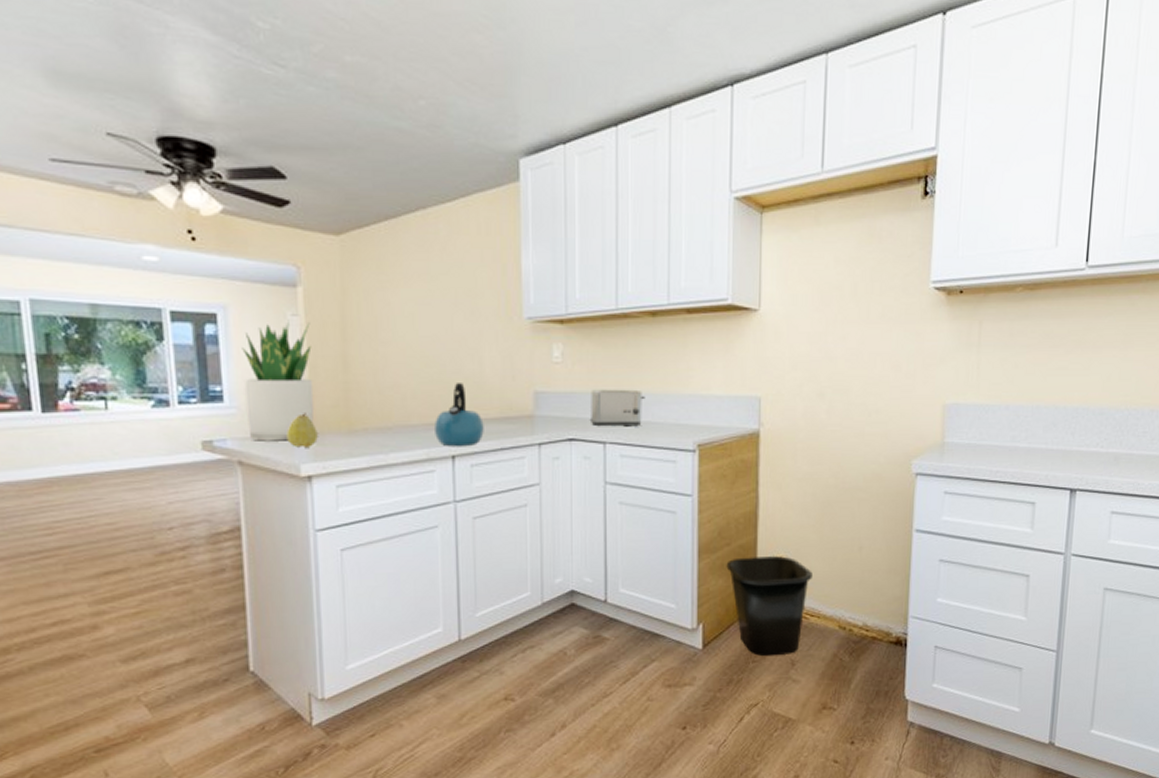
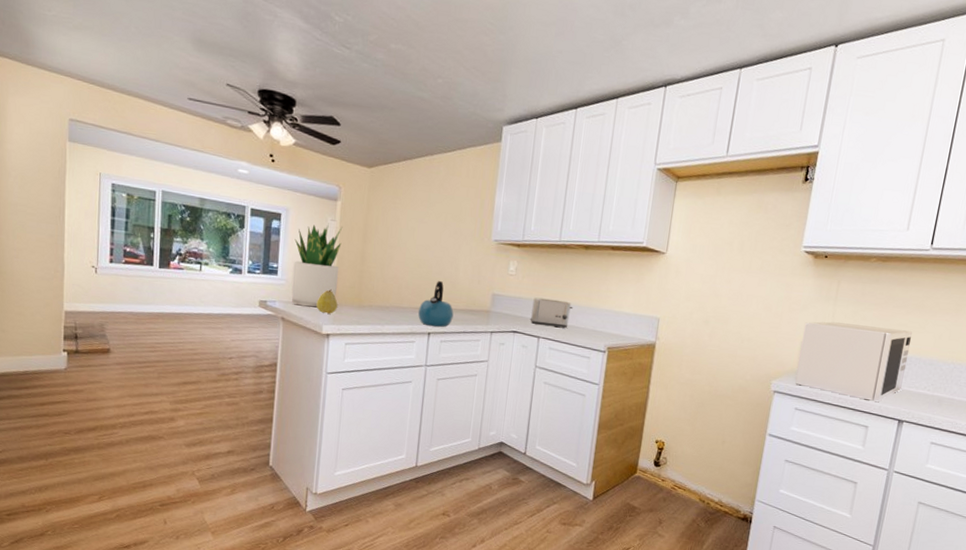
waste bin: present [726,556,813,656] -> none [618,436,684,515]
microwave: none [941,375,1076,471] -> present [795,321,912,403]

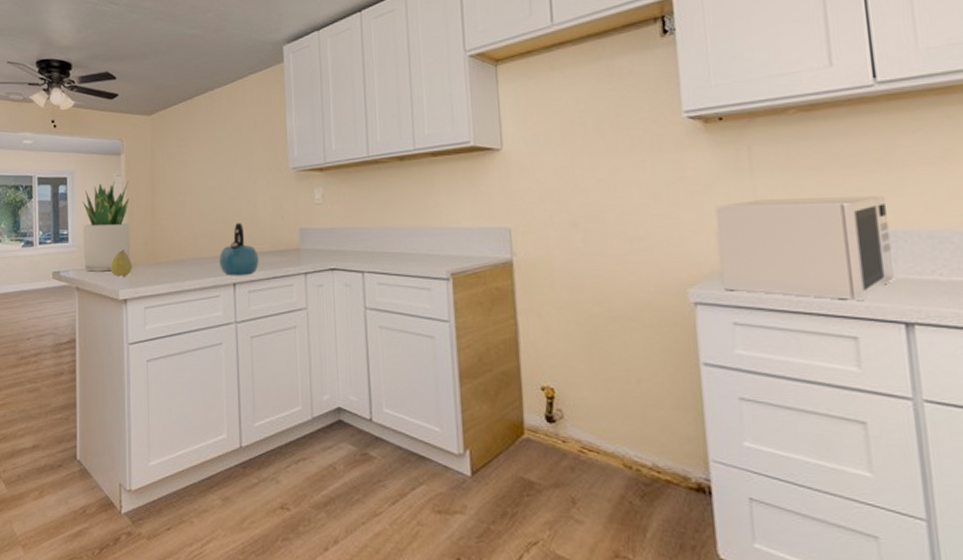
toaster: present [530,297,573,329] -> none [348,224,398,258]

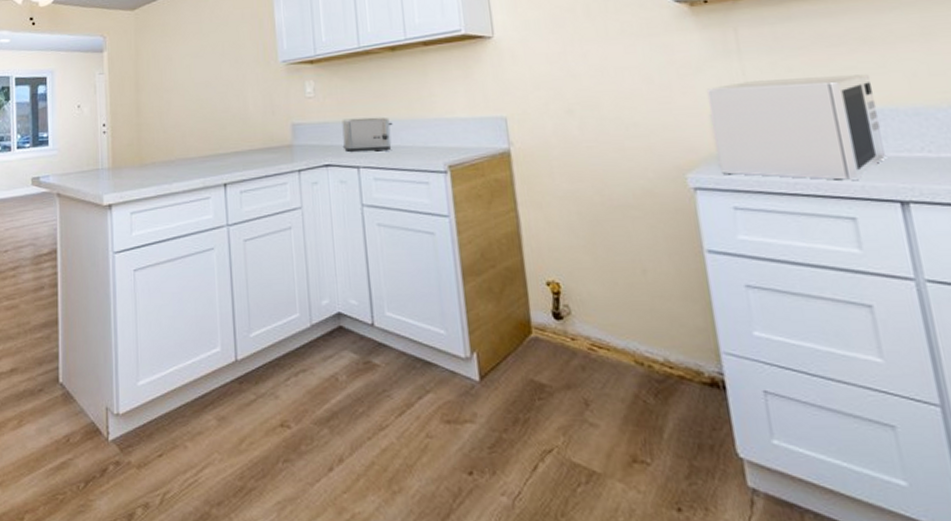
planter: present [82,179,130,272] -> none [63,77,115,177]
fruit: present [110,248,132,277] -> none [93,150,117,181]
kettle: present [218,223,259,276] -> none [208,120,250,176]
toaster: none [348,224,398,258] -> present [342,116,393,153]

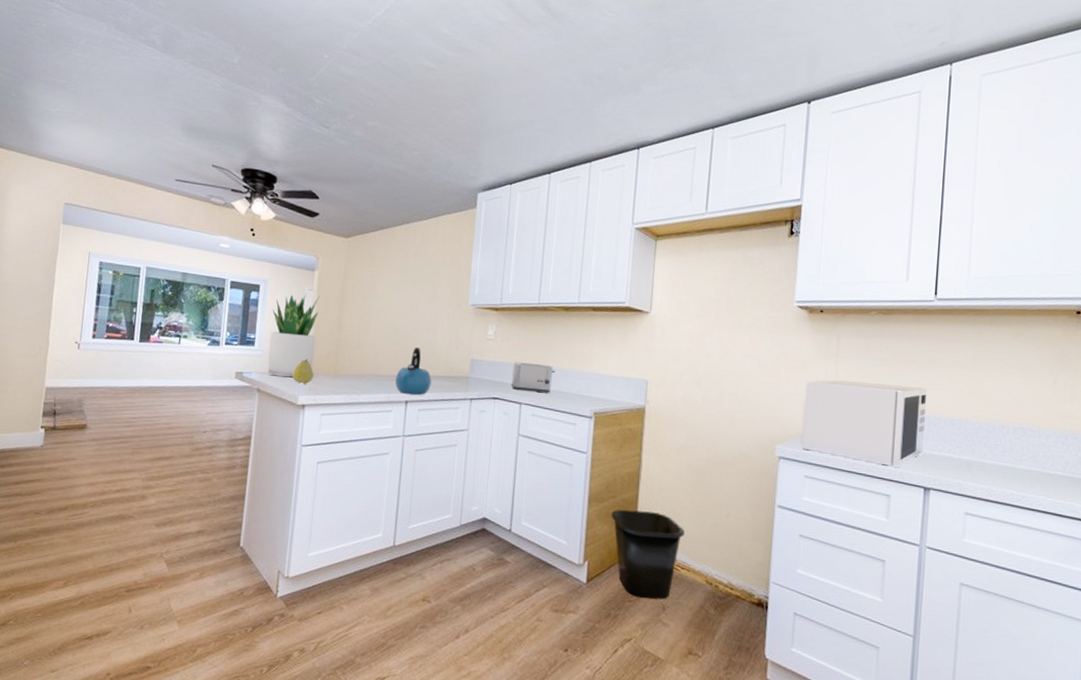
planter: none [63,77,115,177] -> present [267,293,320,378]
fruit: none [93,150,117,181] -> present [292,358,314,384]
kettle: none [208,120,250,176] -> present [394,347,432,396]
waste bin: none [493,279,593,392] -> present [611,509,685,600]

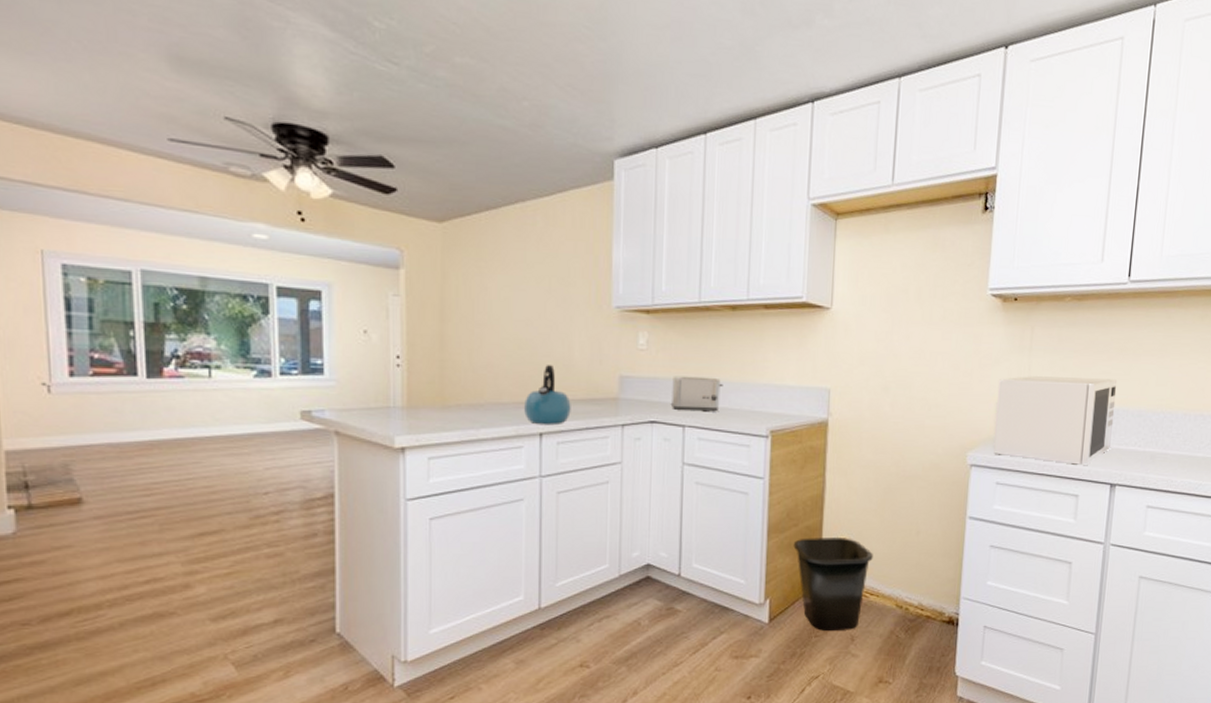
planter: present [267,293,320,378] -> none [344,299,411,414]
fruit: present [292,358,314,384] -> none [383,386,413,421]

